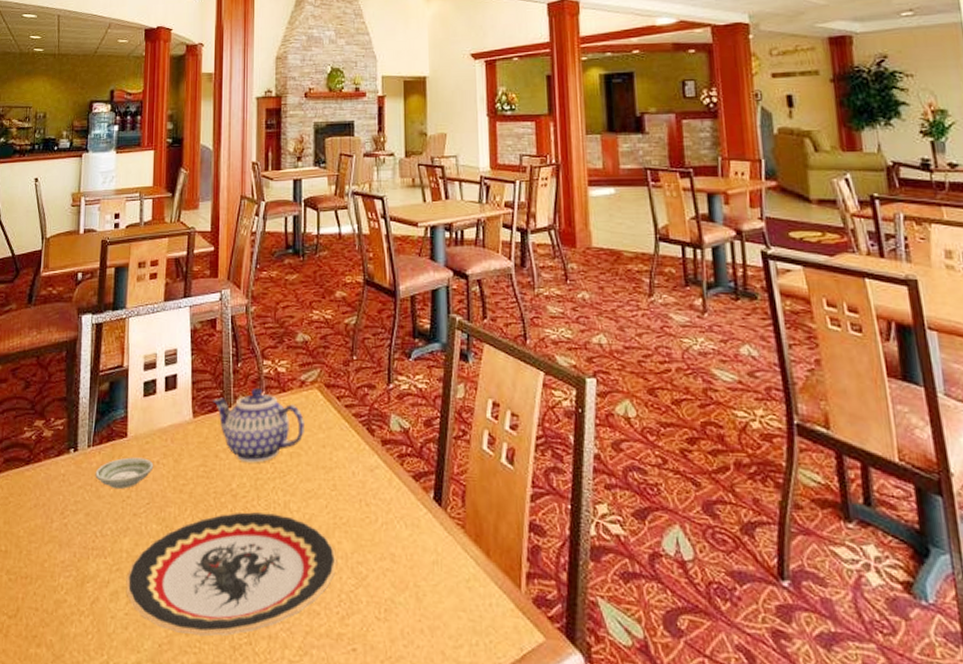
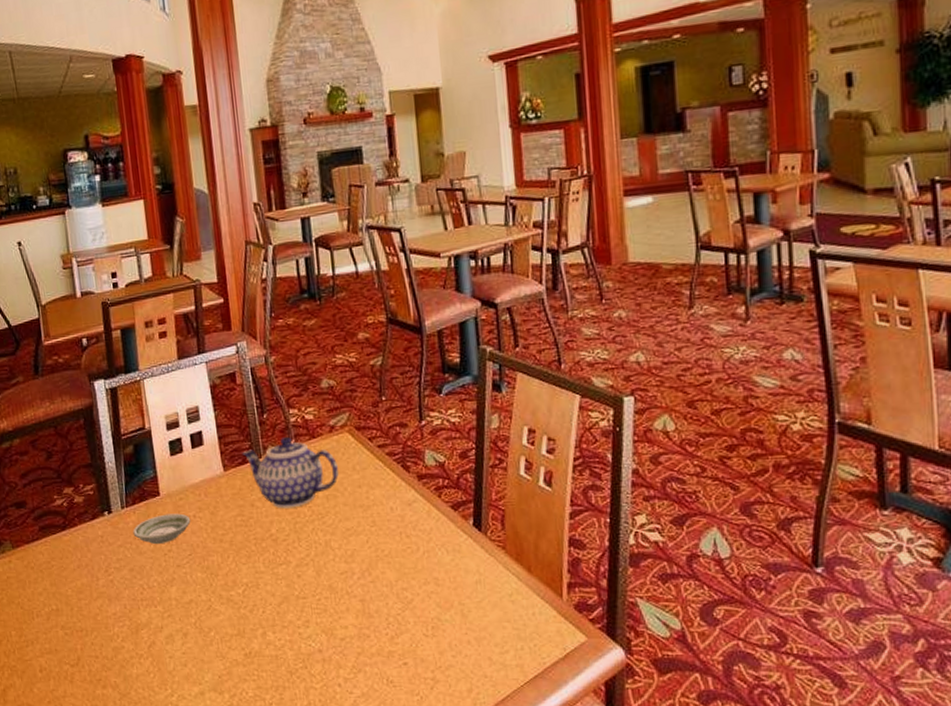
plate: present [126,512,337,637] -> none [178,553,383,665]

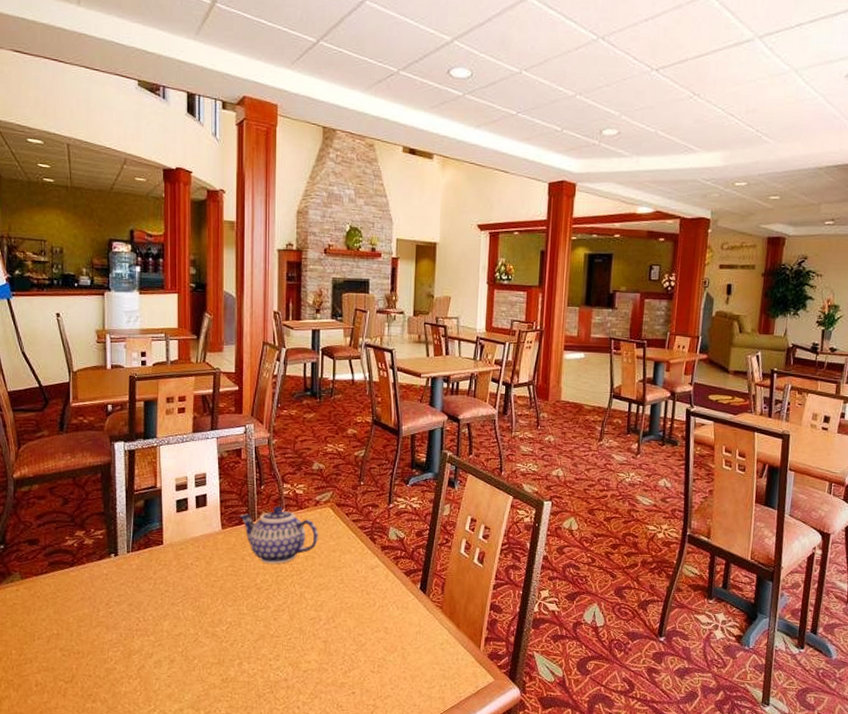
saucer: present [133,513,191,544] -> none [135,560,188,585]

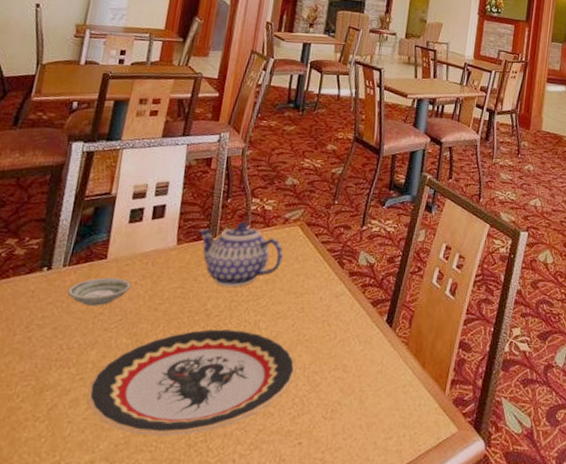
saucer: none [135,560,188,585] -> present [67,277,132,306]
plate: none [167,600,343,689] -> present [86,329,296,437]

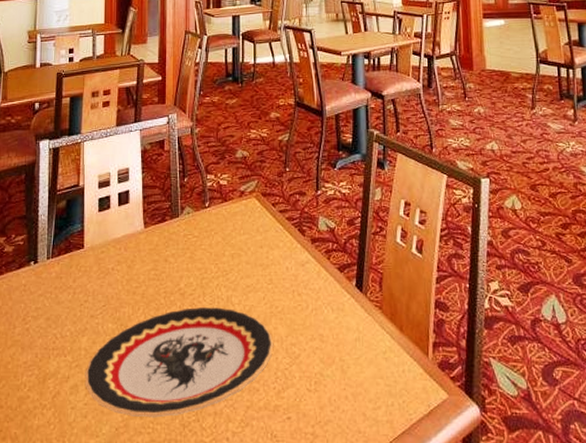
saucer: present [67,277,132,306] -> none [54,266,109,294]
teapot: present [198,221,283,287] -> none [162,199,244,265]

